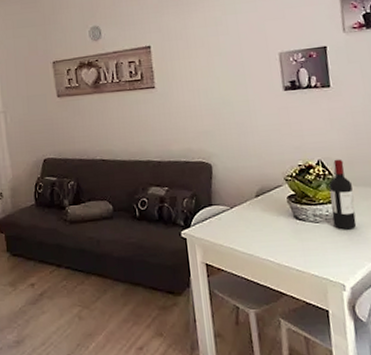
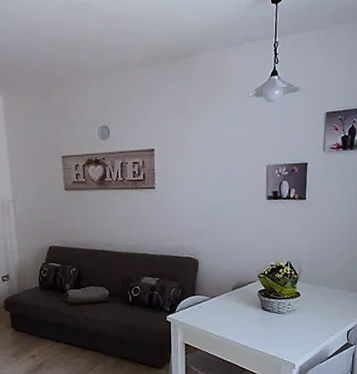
wine bottle: present [329,159,357,230] -> none [292,262,312,321]

